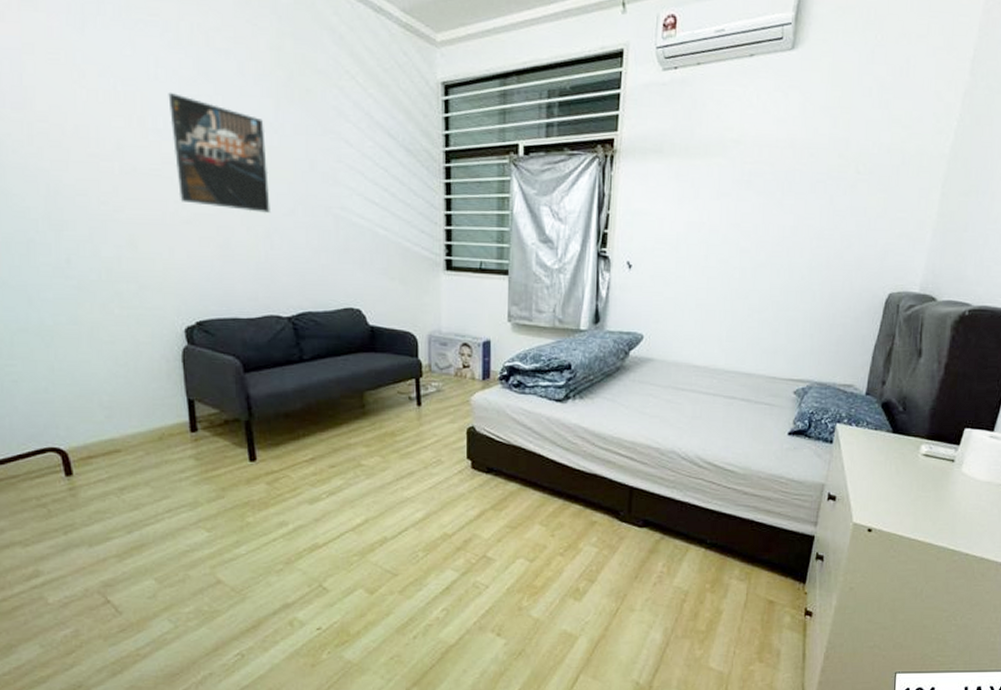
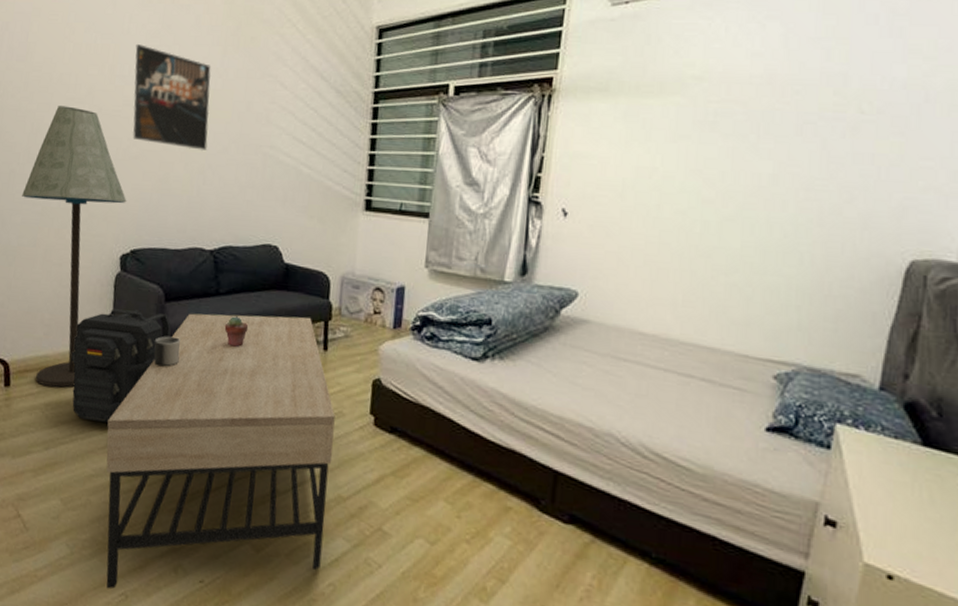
floor lamp: none [49,163,184,471] -> present [22,106,127,388]
backpack: none [142,383,255,498] -> present [71,309,171,423]
coffee table: none [196,376,435,653] -> present [106,313,335,589]
mug: none [239,406,268,437] -> present [154,336,181,367]
potted succulent: none [313,381,339,411] -> present [224,316,249,347]

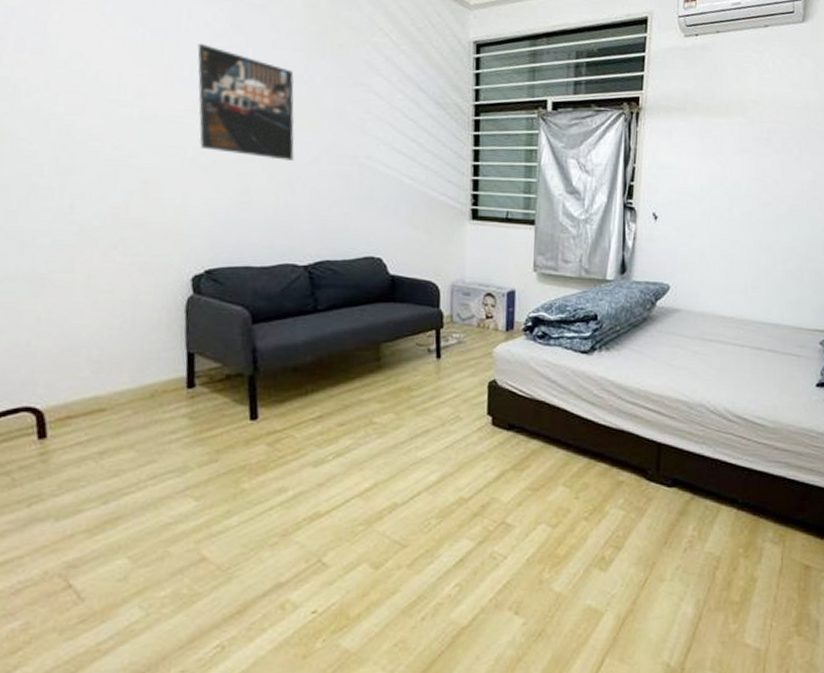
floor lamp: present [22,106,127,388] -> none [49,109,197,433]
backpack: present [71,309,171,423] -> none [132,335,262,463]
coffee table: present [106,313,335,589] -> none [186,327,452,645]
mug: present [154,336,181,367] -> none [241,360,274,393]
potted succulent: present [224,316,249,347] -> none [325,332,354,364]

